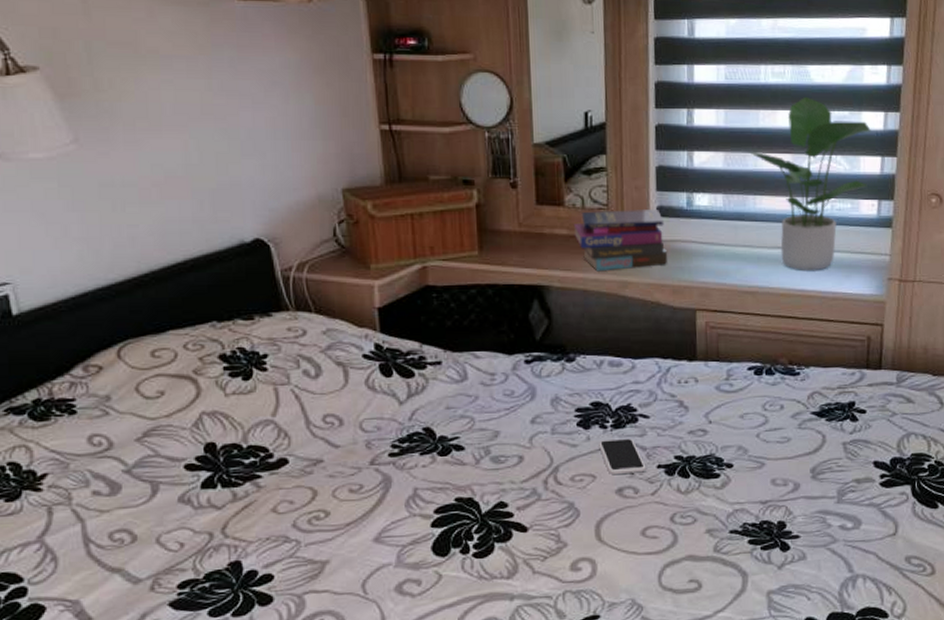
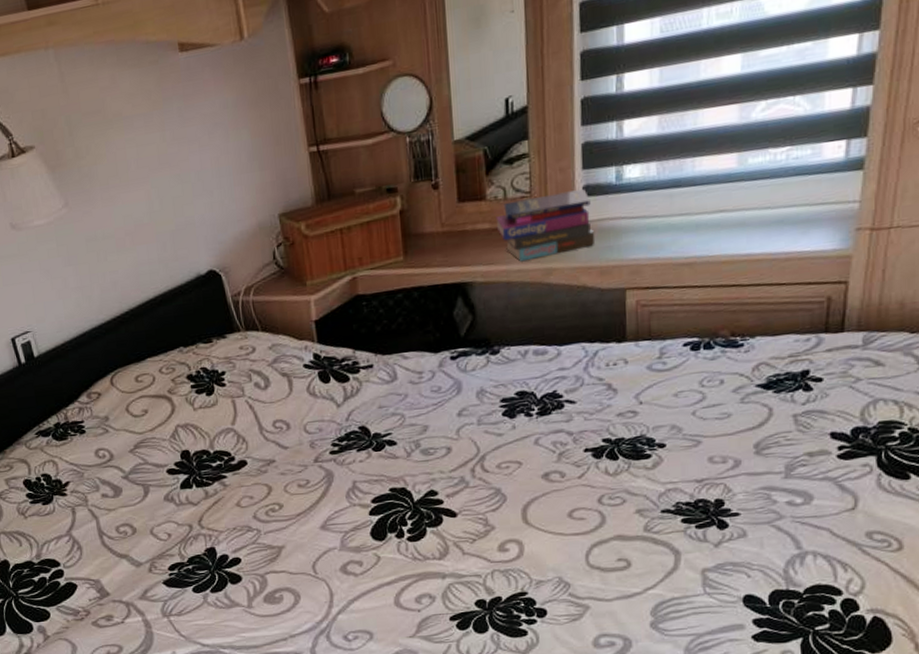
smartphone: present [599,438,646,474] -> none [524,424,573,460]
potted plant: present [748,96,871,271] -> none [686,33,840,233]

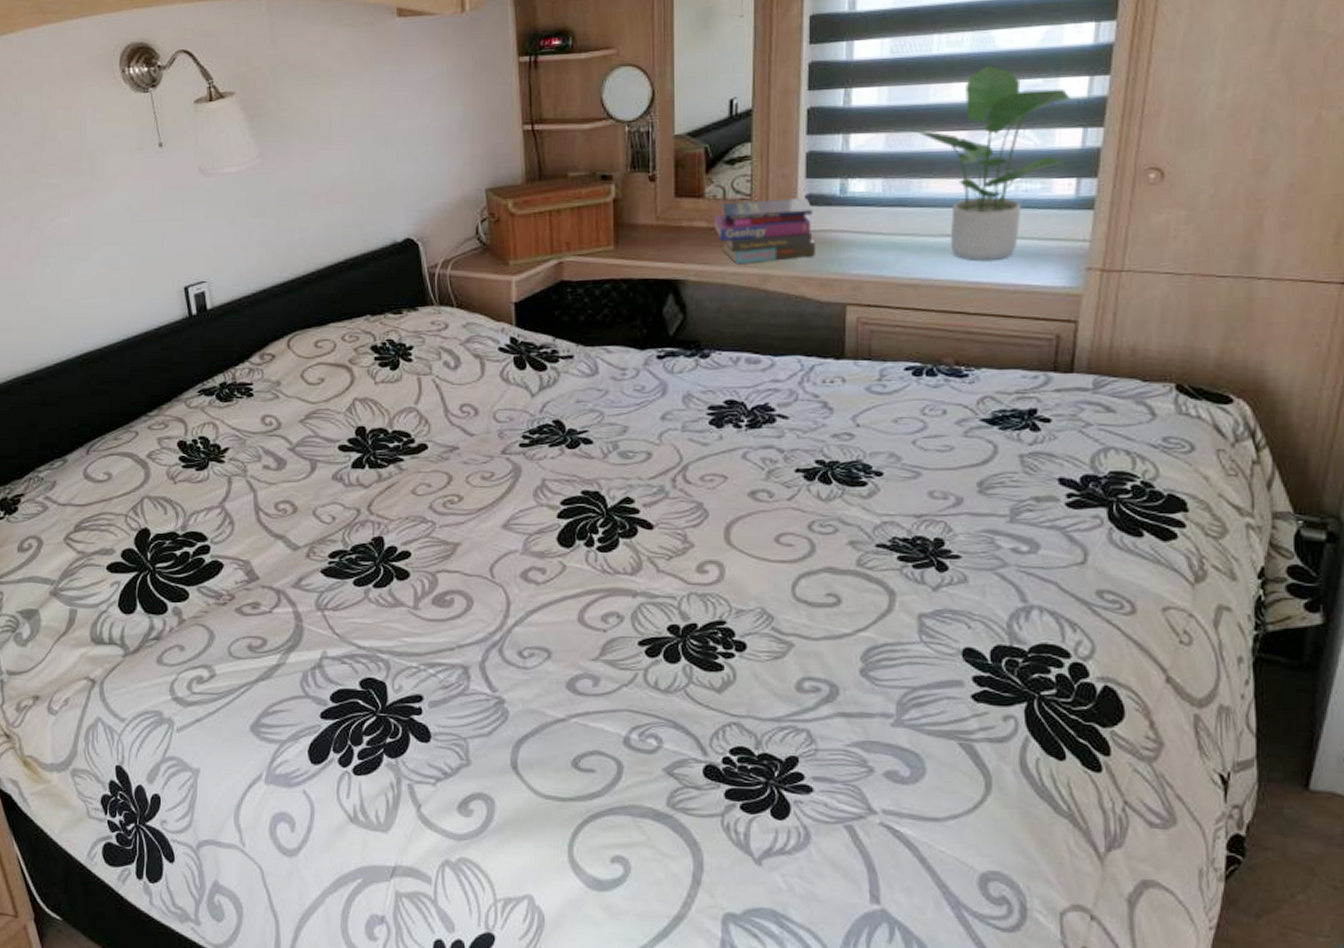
potted plant: none [686,33,840,233] -> present [915,65,1071,261]

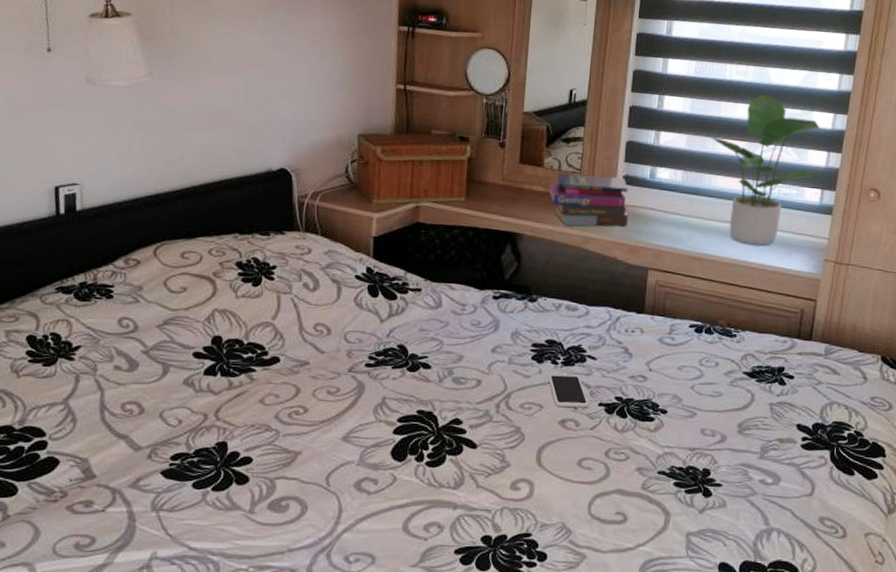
smartphone: none [732,439,783,476] -> present [549,375,589,408]

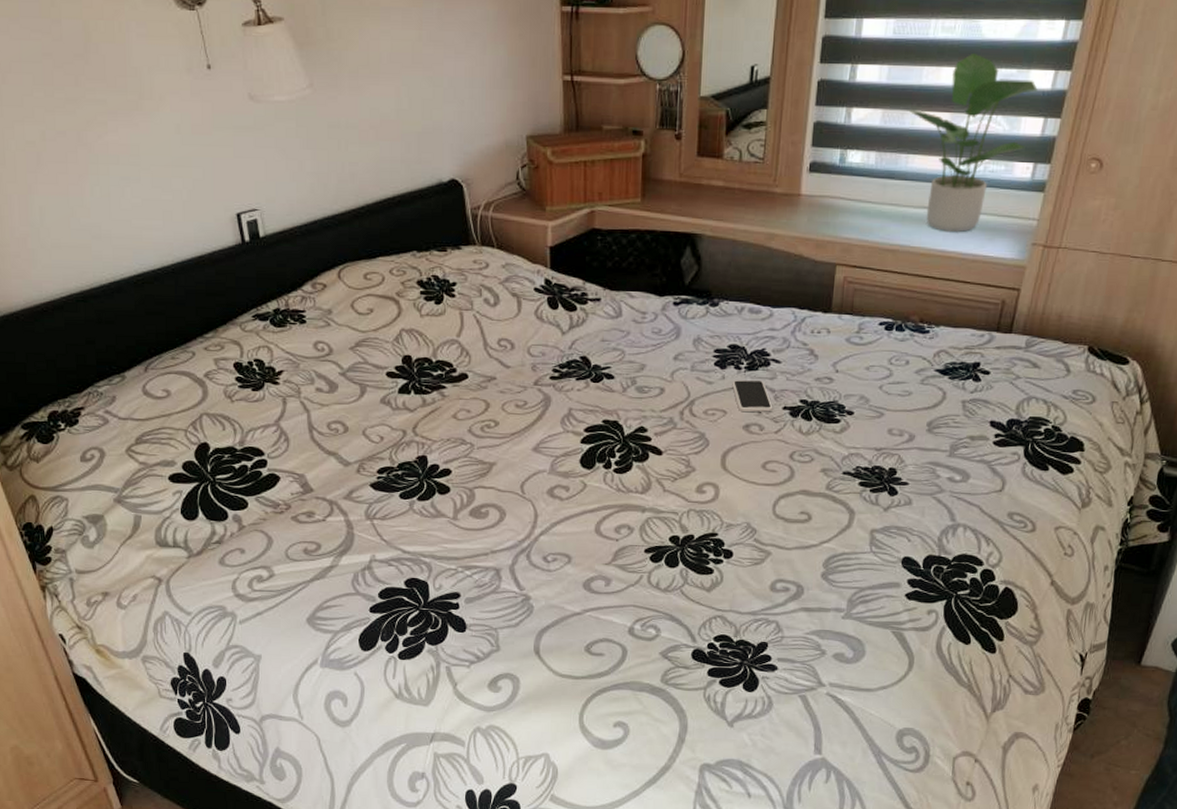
books: present [548,173,629,226] -> none [729,164,816,223]

